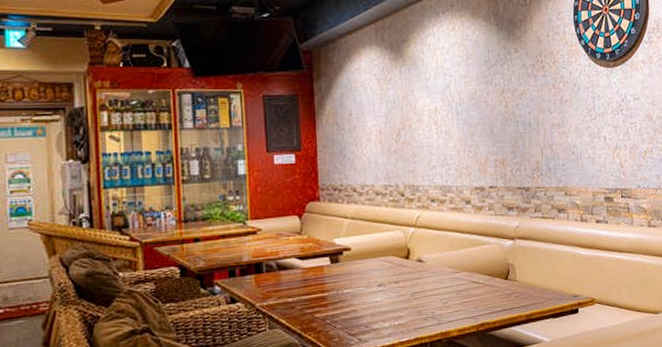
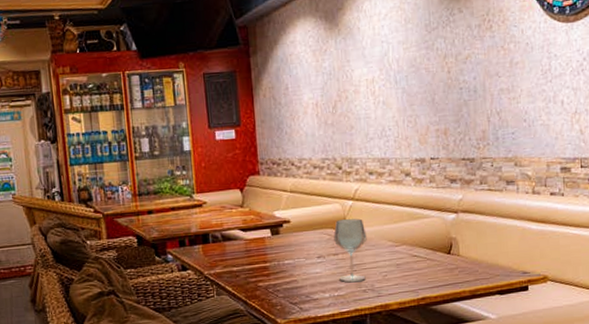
wine glass: none [394,245,428,311] -> present [333,218,367,283]

